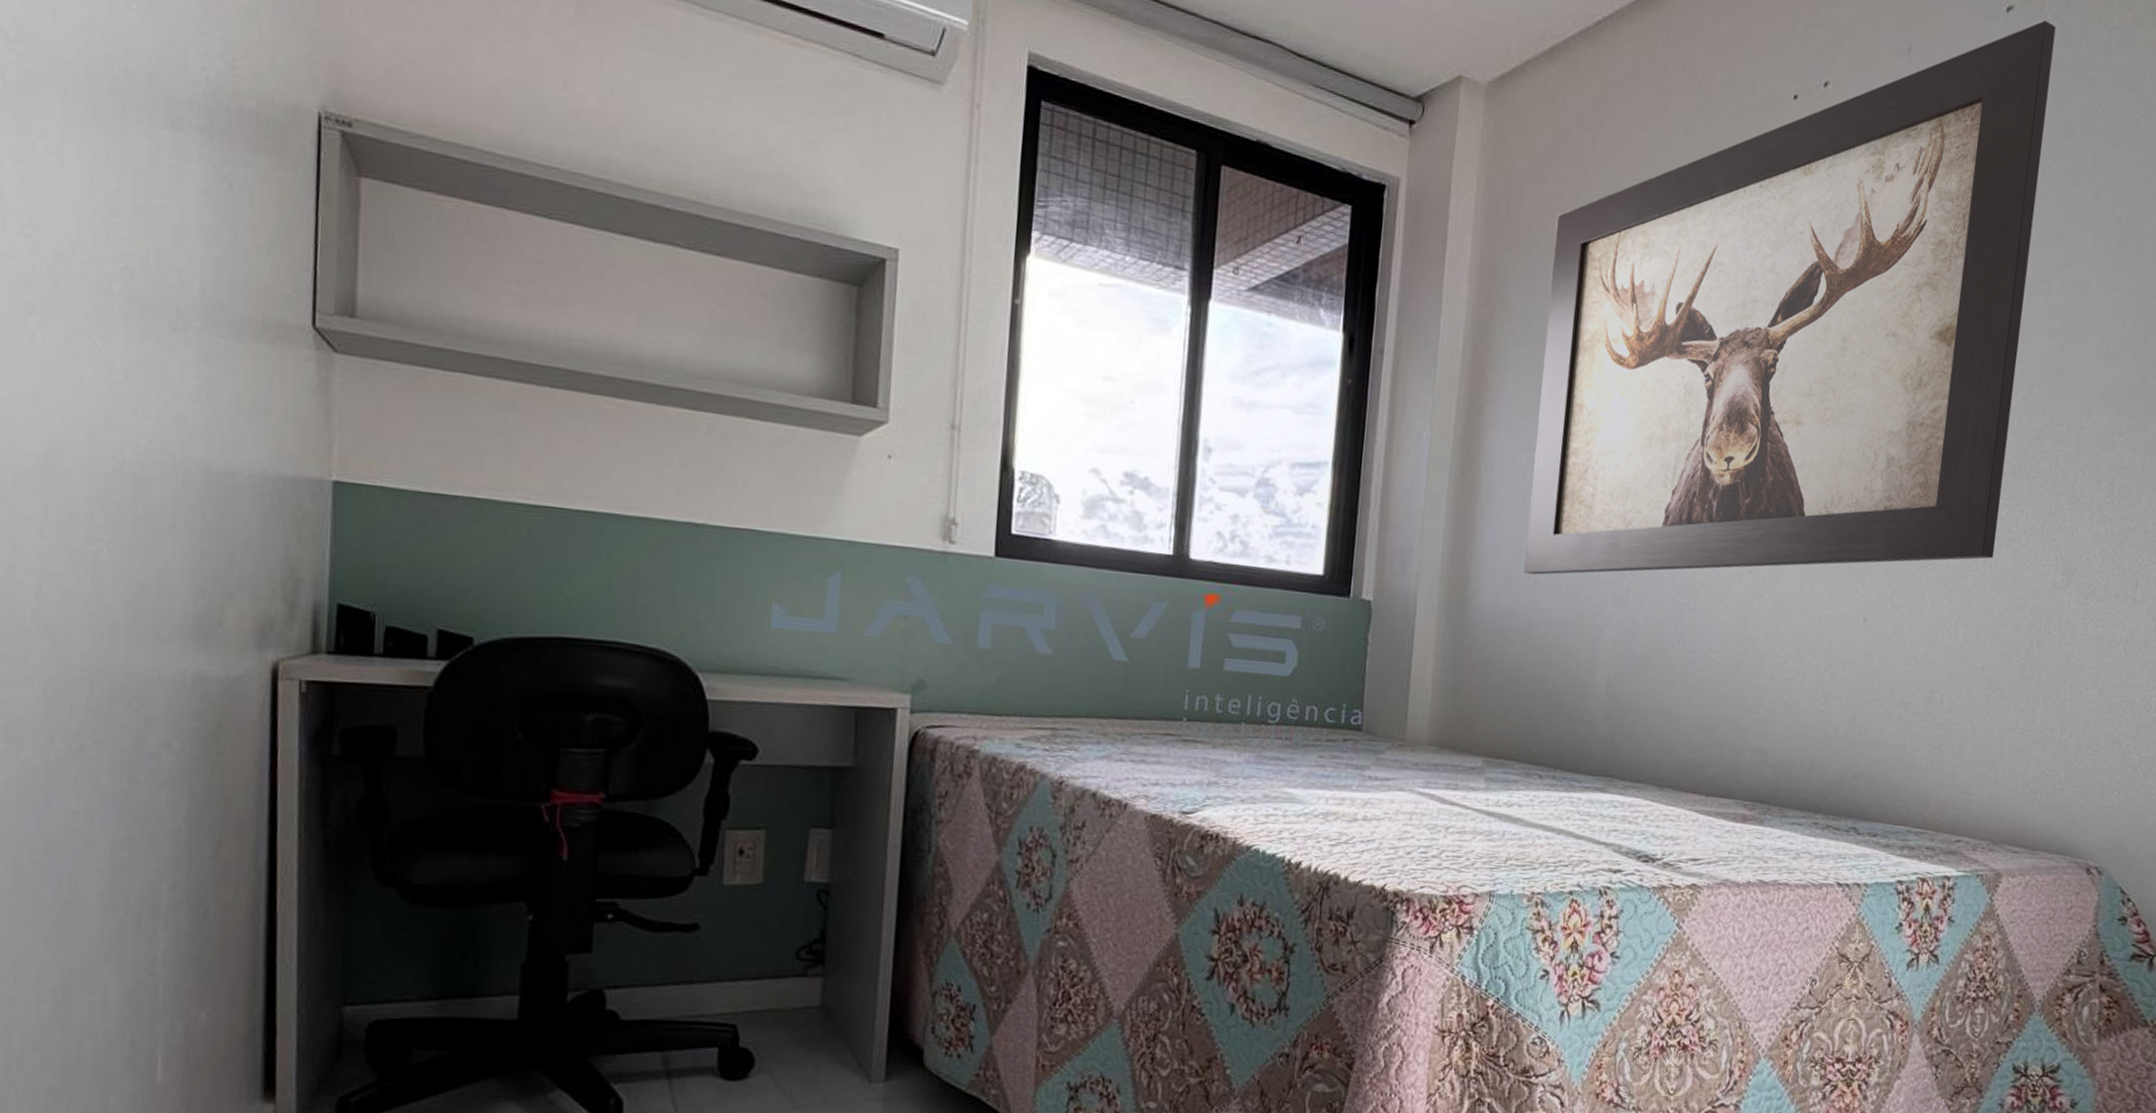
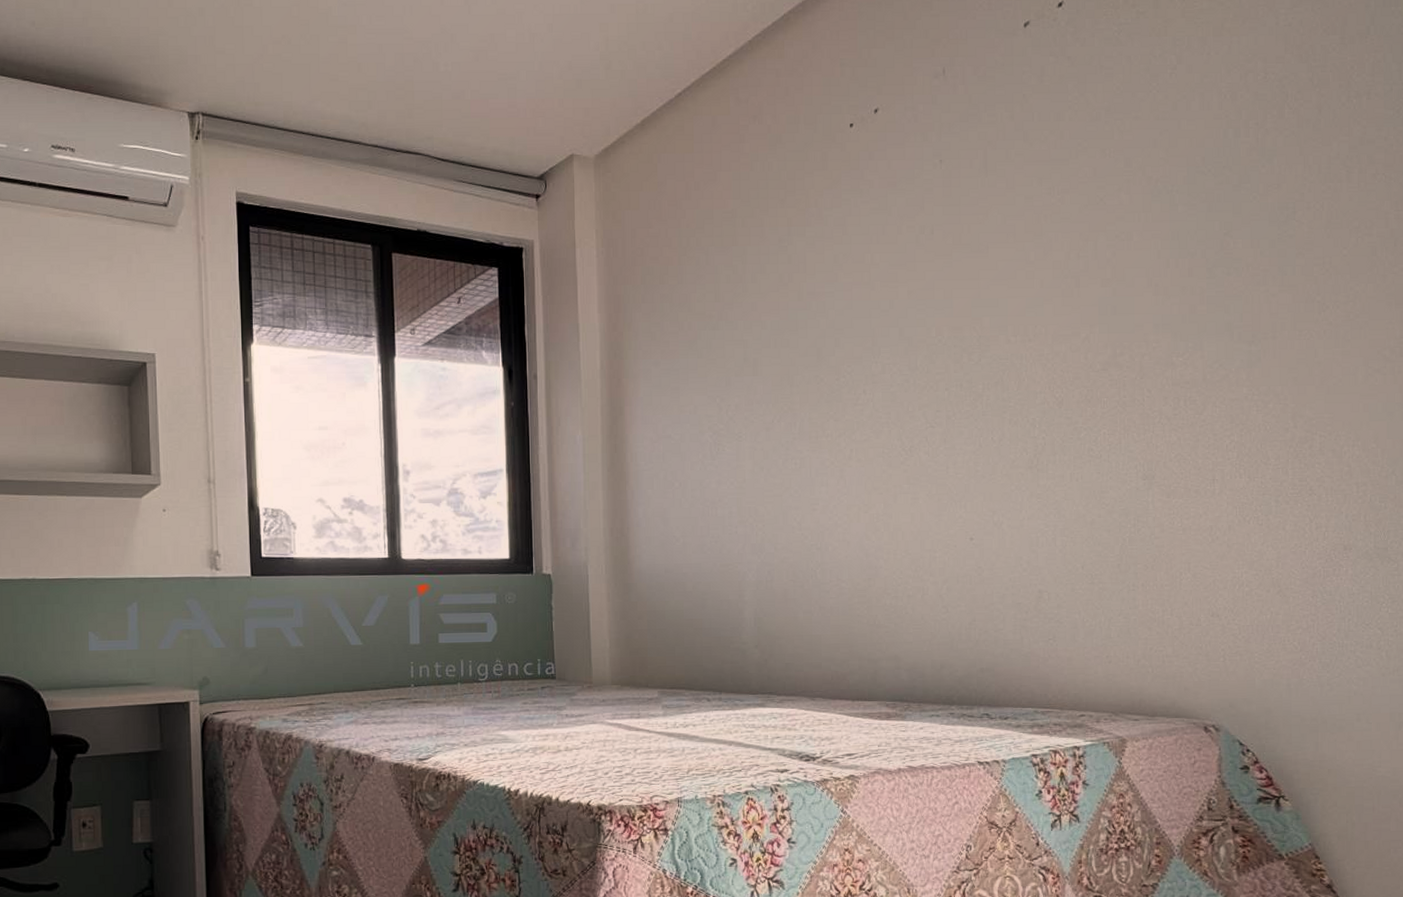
wall art: present [1524,20,2056,575] -> none [665,28,1079,537]

